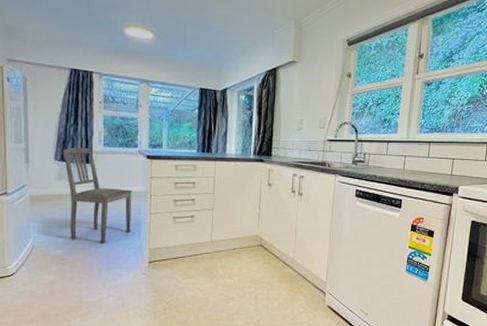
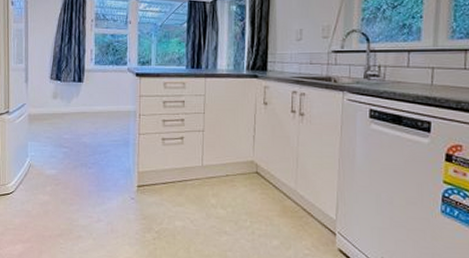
dining chair: present [62,147,132,243] -> none [57,66,122,164]

